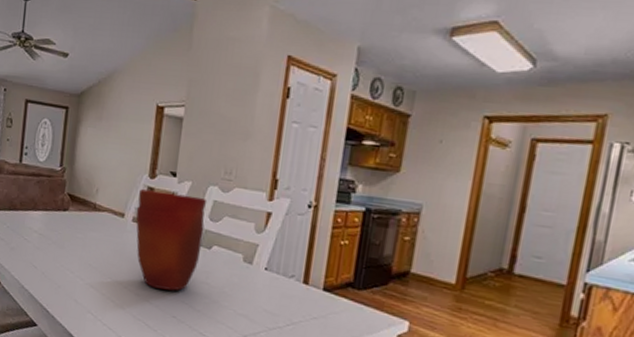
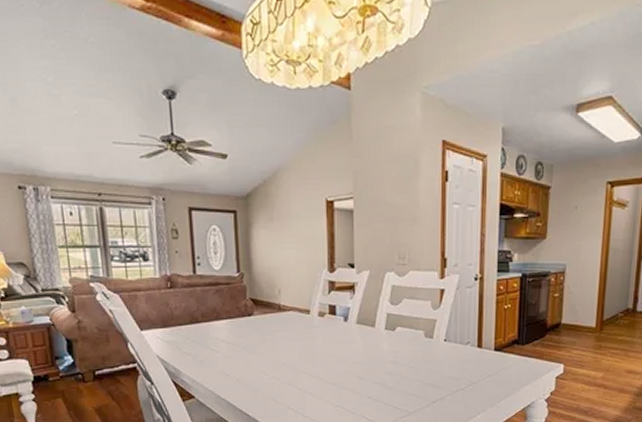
vase: present [135,189,208,291] -> none [320,284,386,375]

